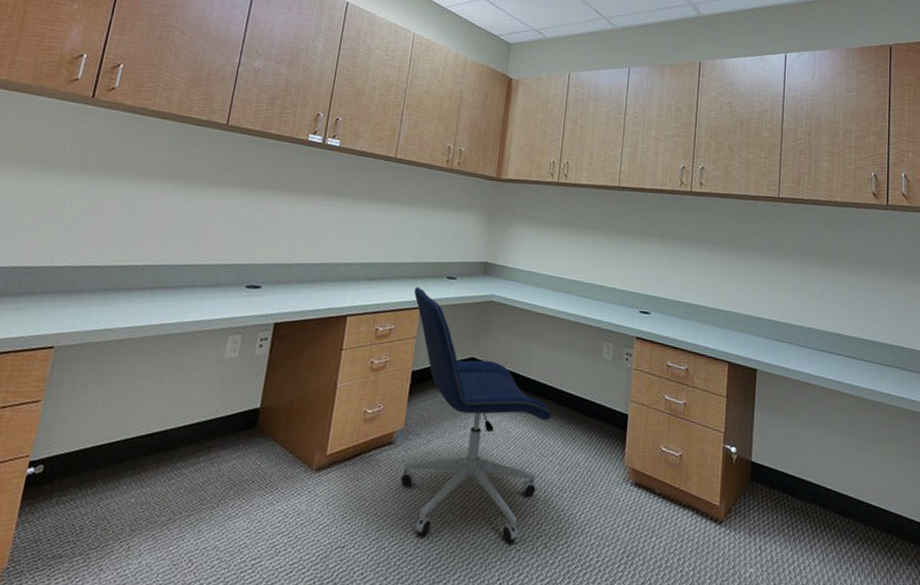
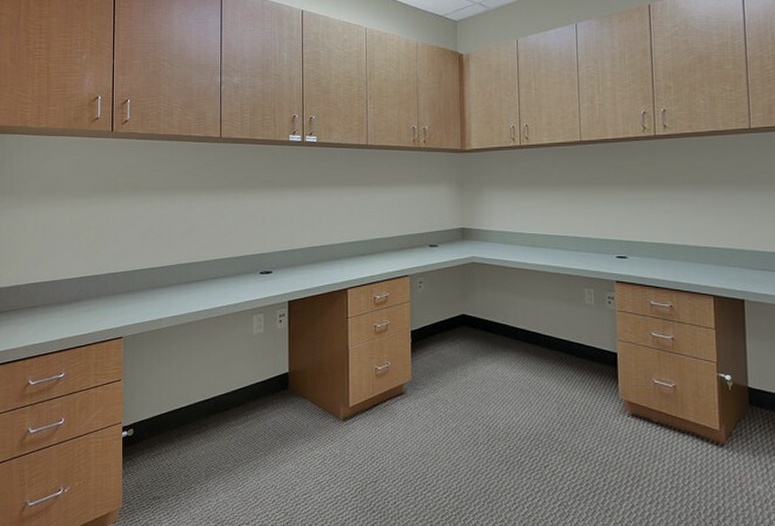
office chair: present [400,286,553,542] -> none [401,256,545,472]

